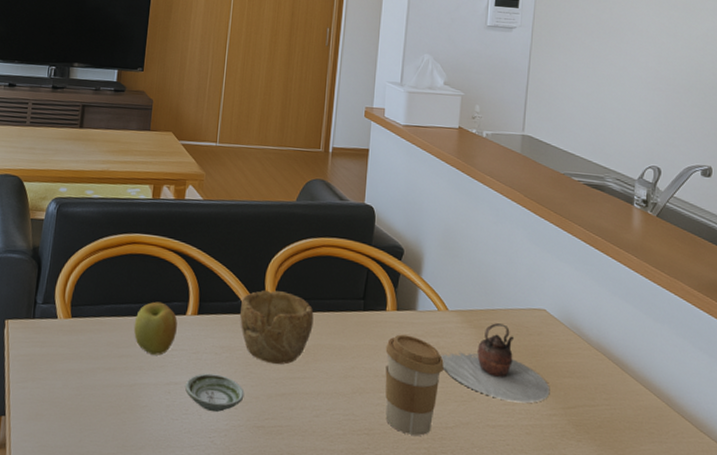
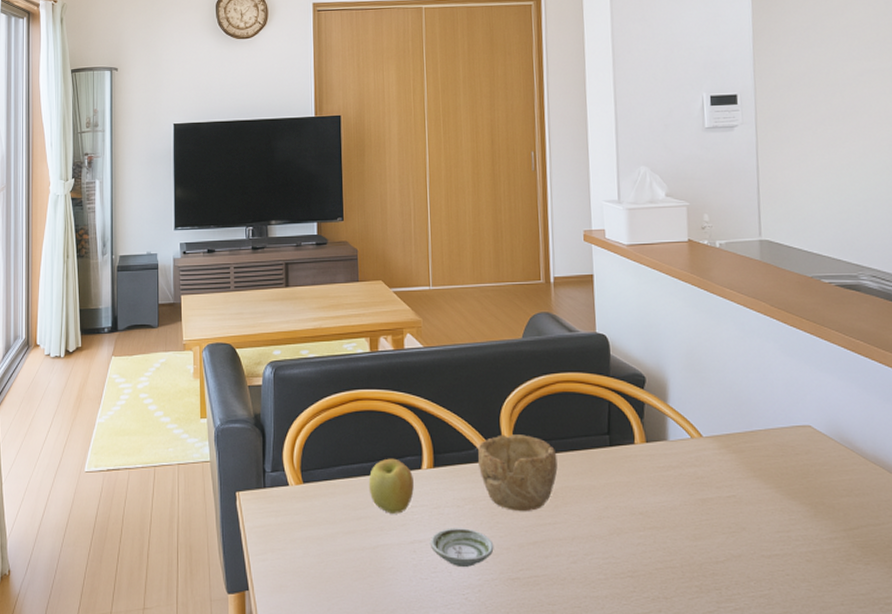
coffee cup: present [385,334,444,436] -> none [639,467,706,573]
teapot: present [440,323,550,403] -> none [700,445,828,529]

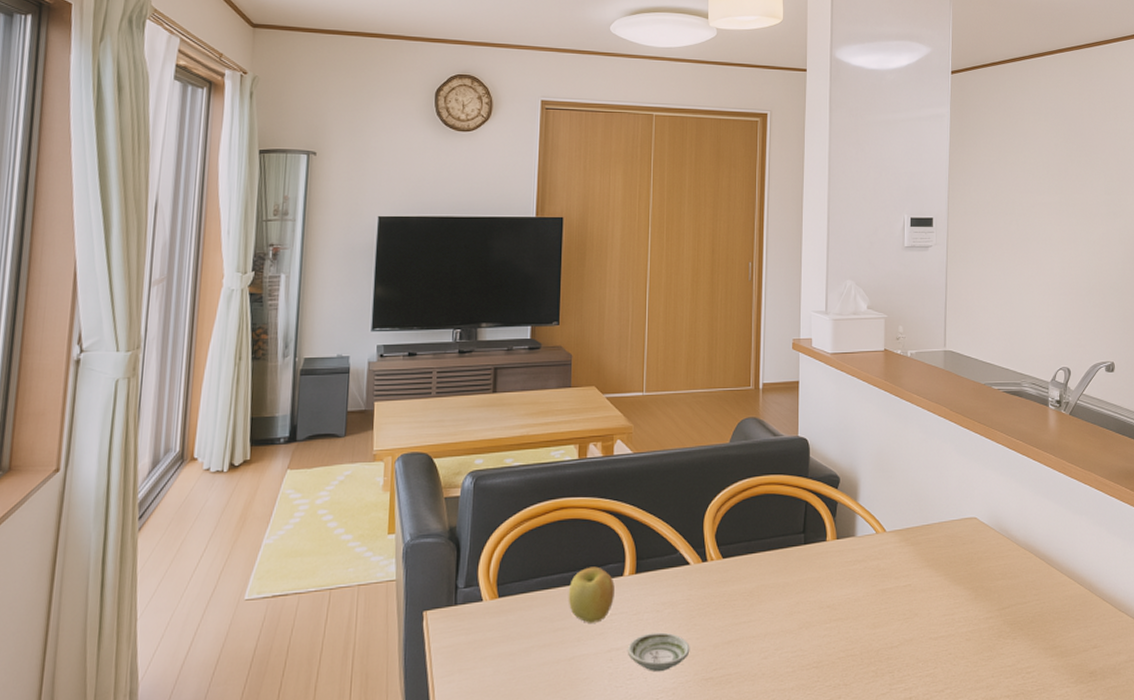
bowl: present [478,434,558,512] -> none [680,537,755,613]

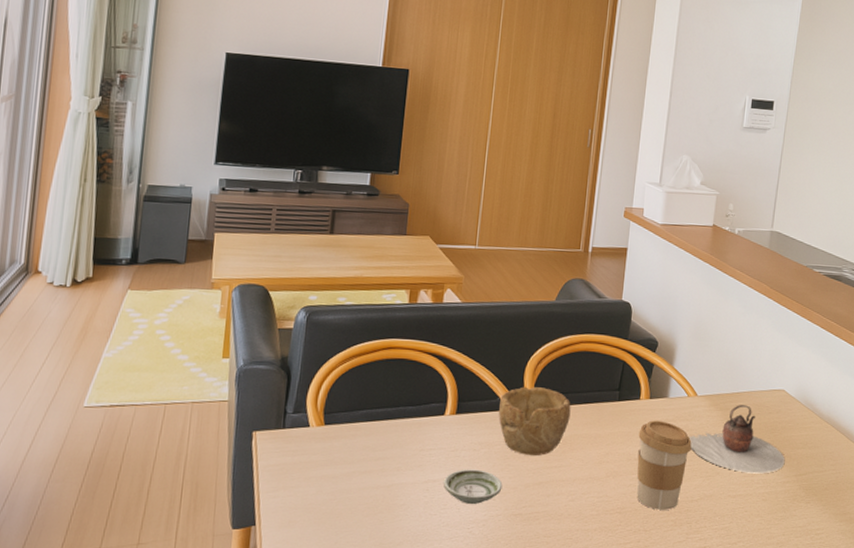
apple: present [568,566,615,623] -> none [390,404,436,456]
bowl: none [680,537,755,613] -> present [498,386,571,456]
coffee cup: none [828,562,885,660] -> present [637,420,692,510]
teapot: none [881,537,985,612] -> present [689,405,785,474]

